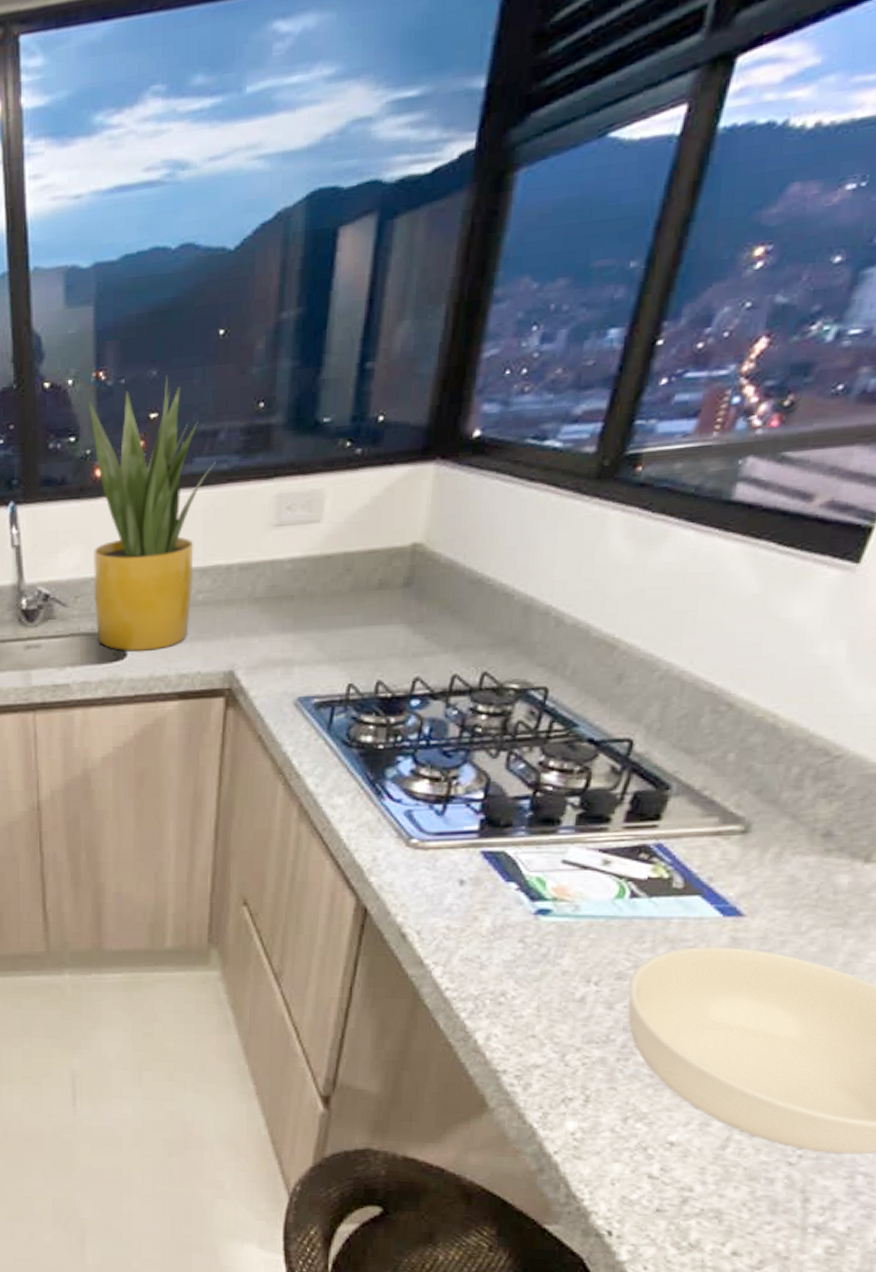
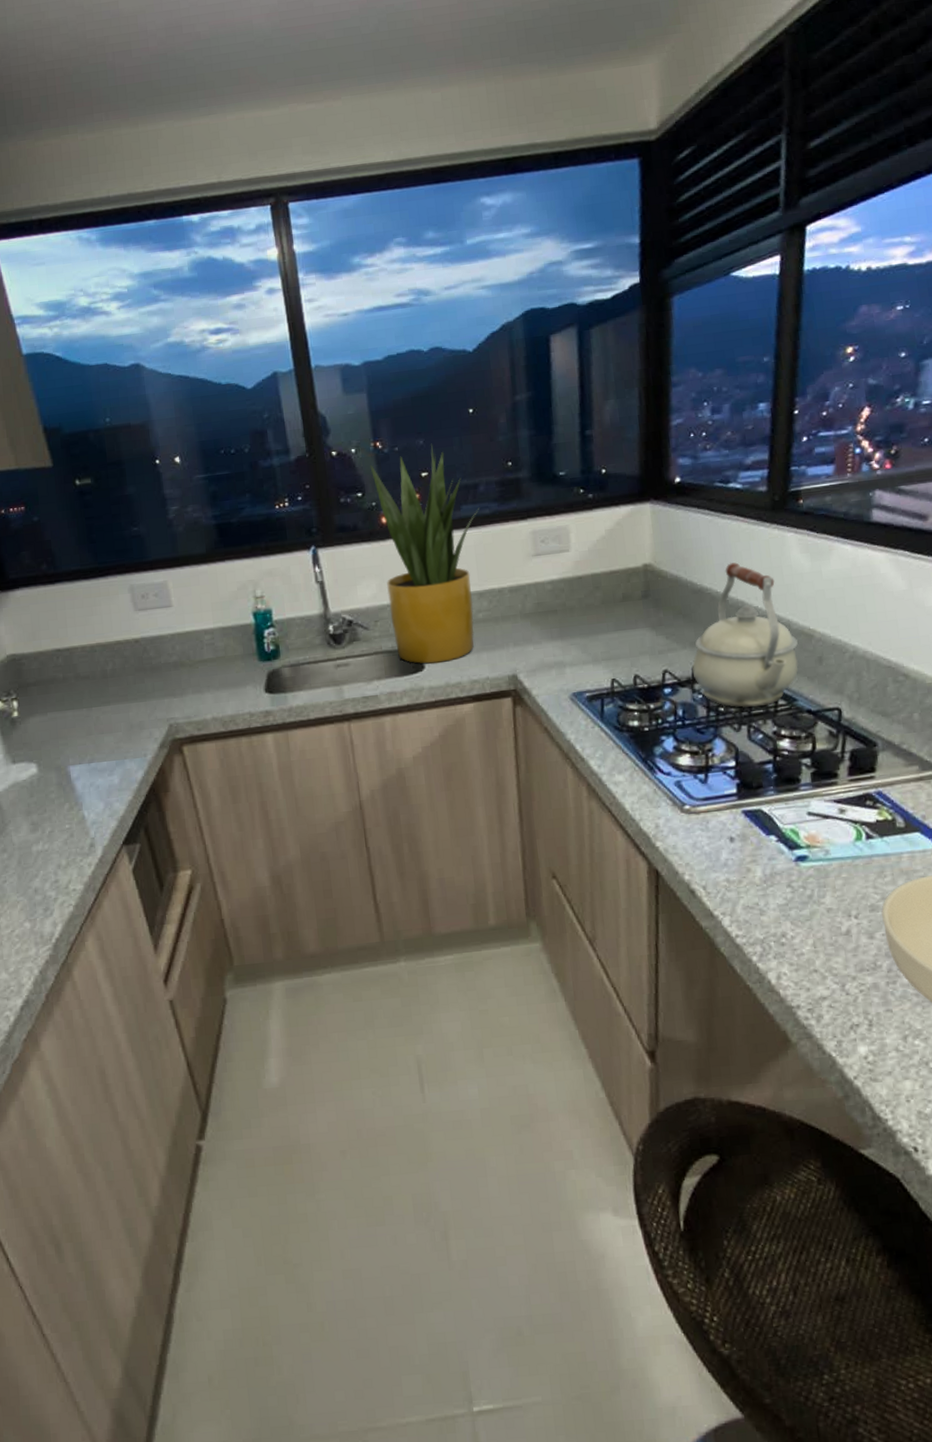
kettle: none [450,546,595,731] -> present [692,562,799,709]

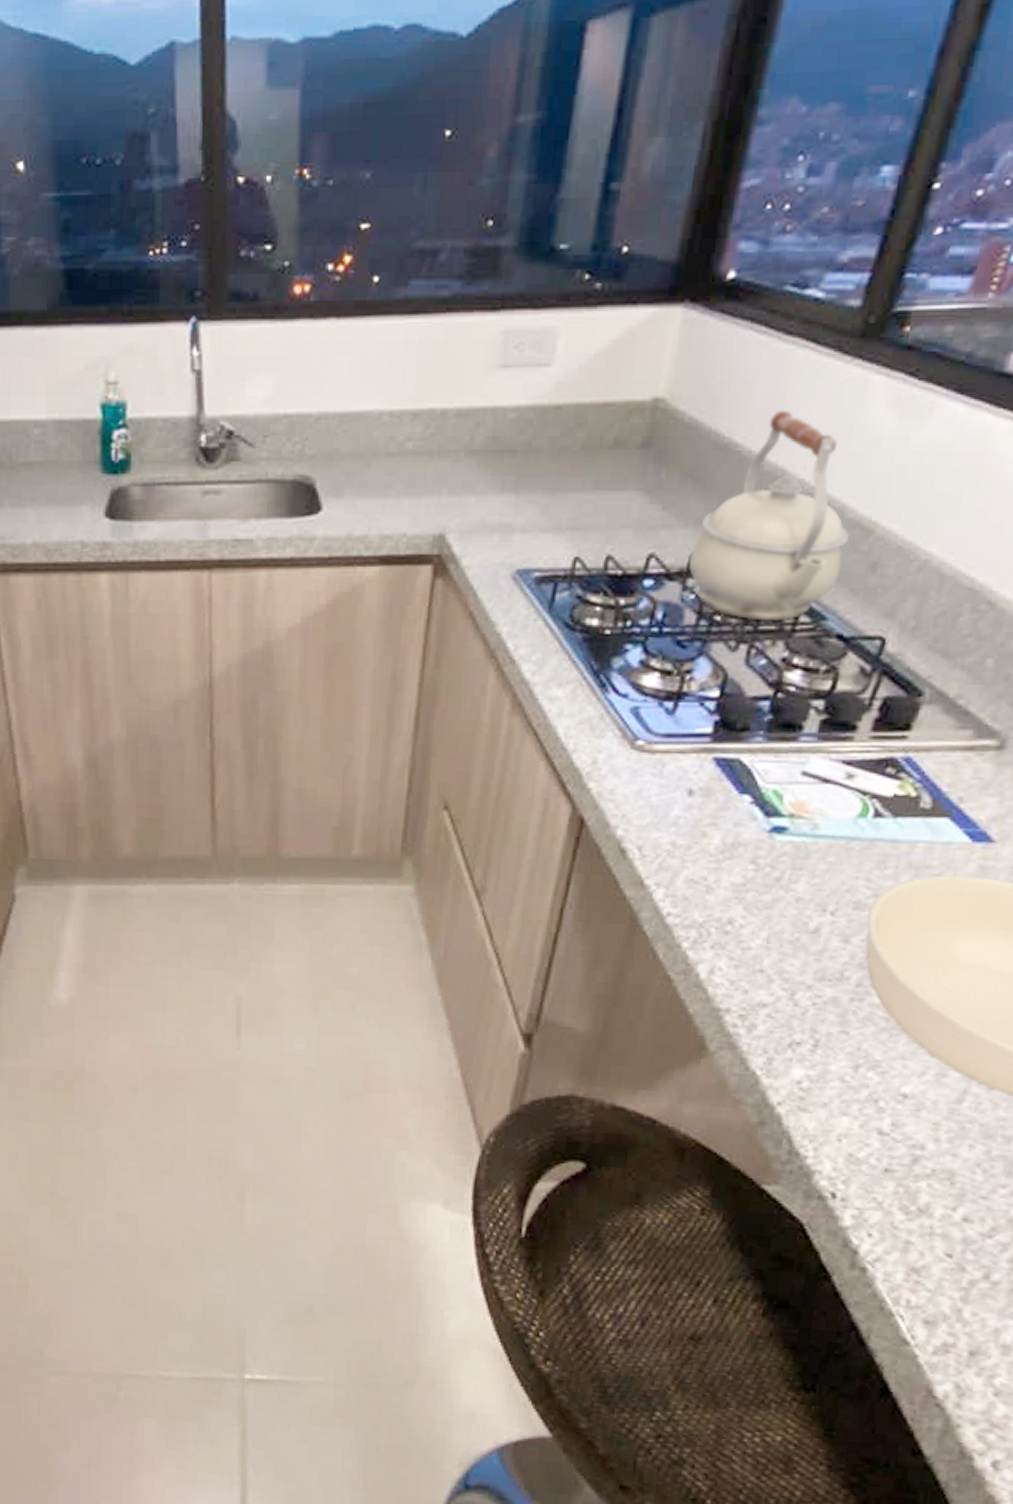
planter: present [370,443,480,664] -> none [286,179,436,505]

